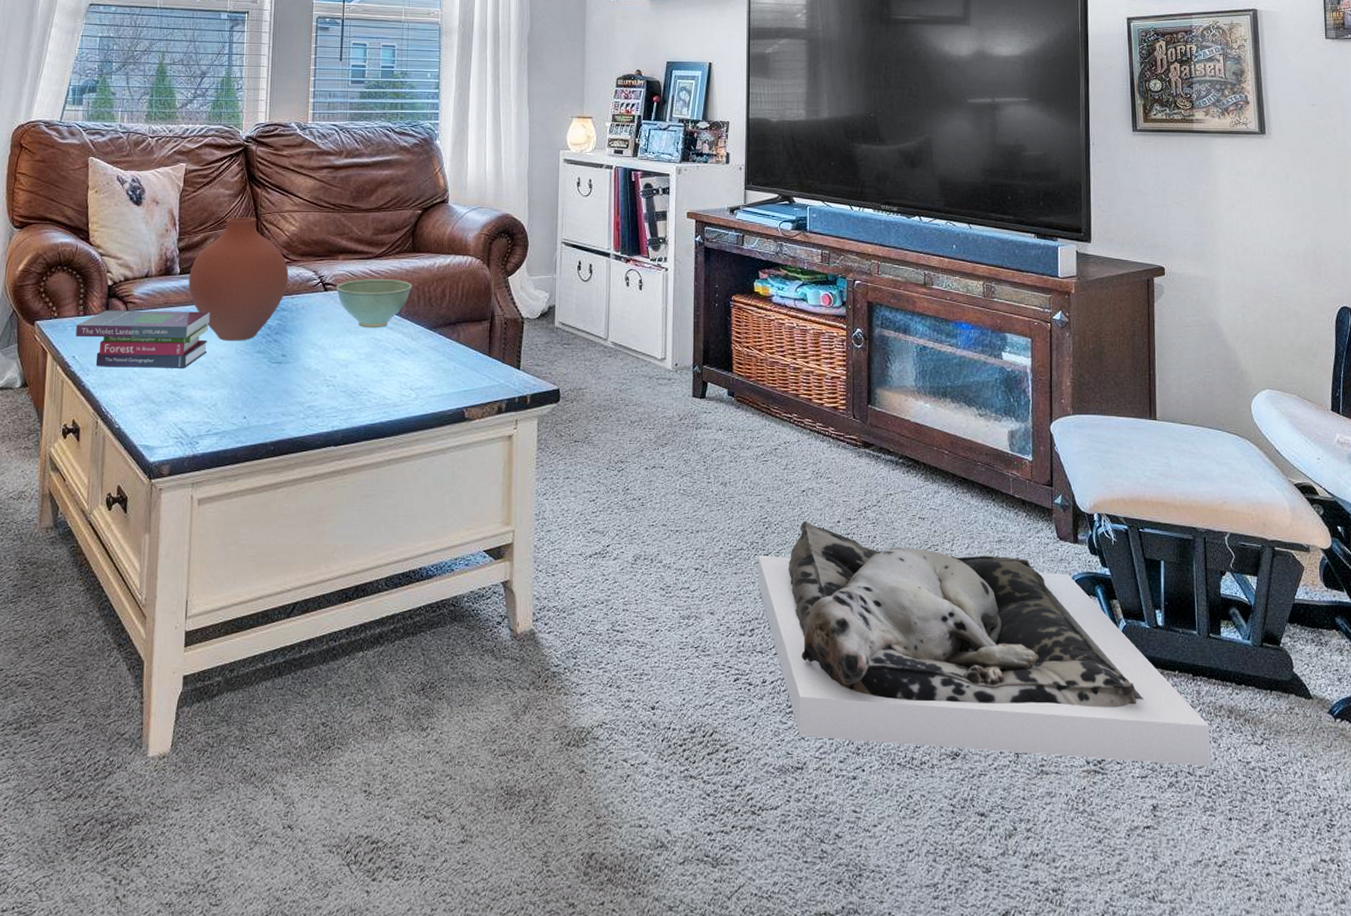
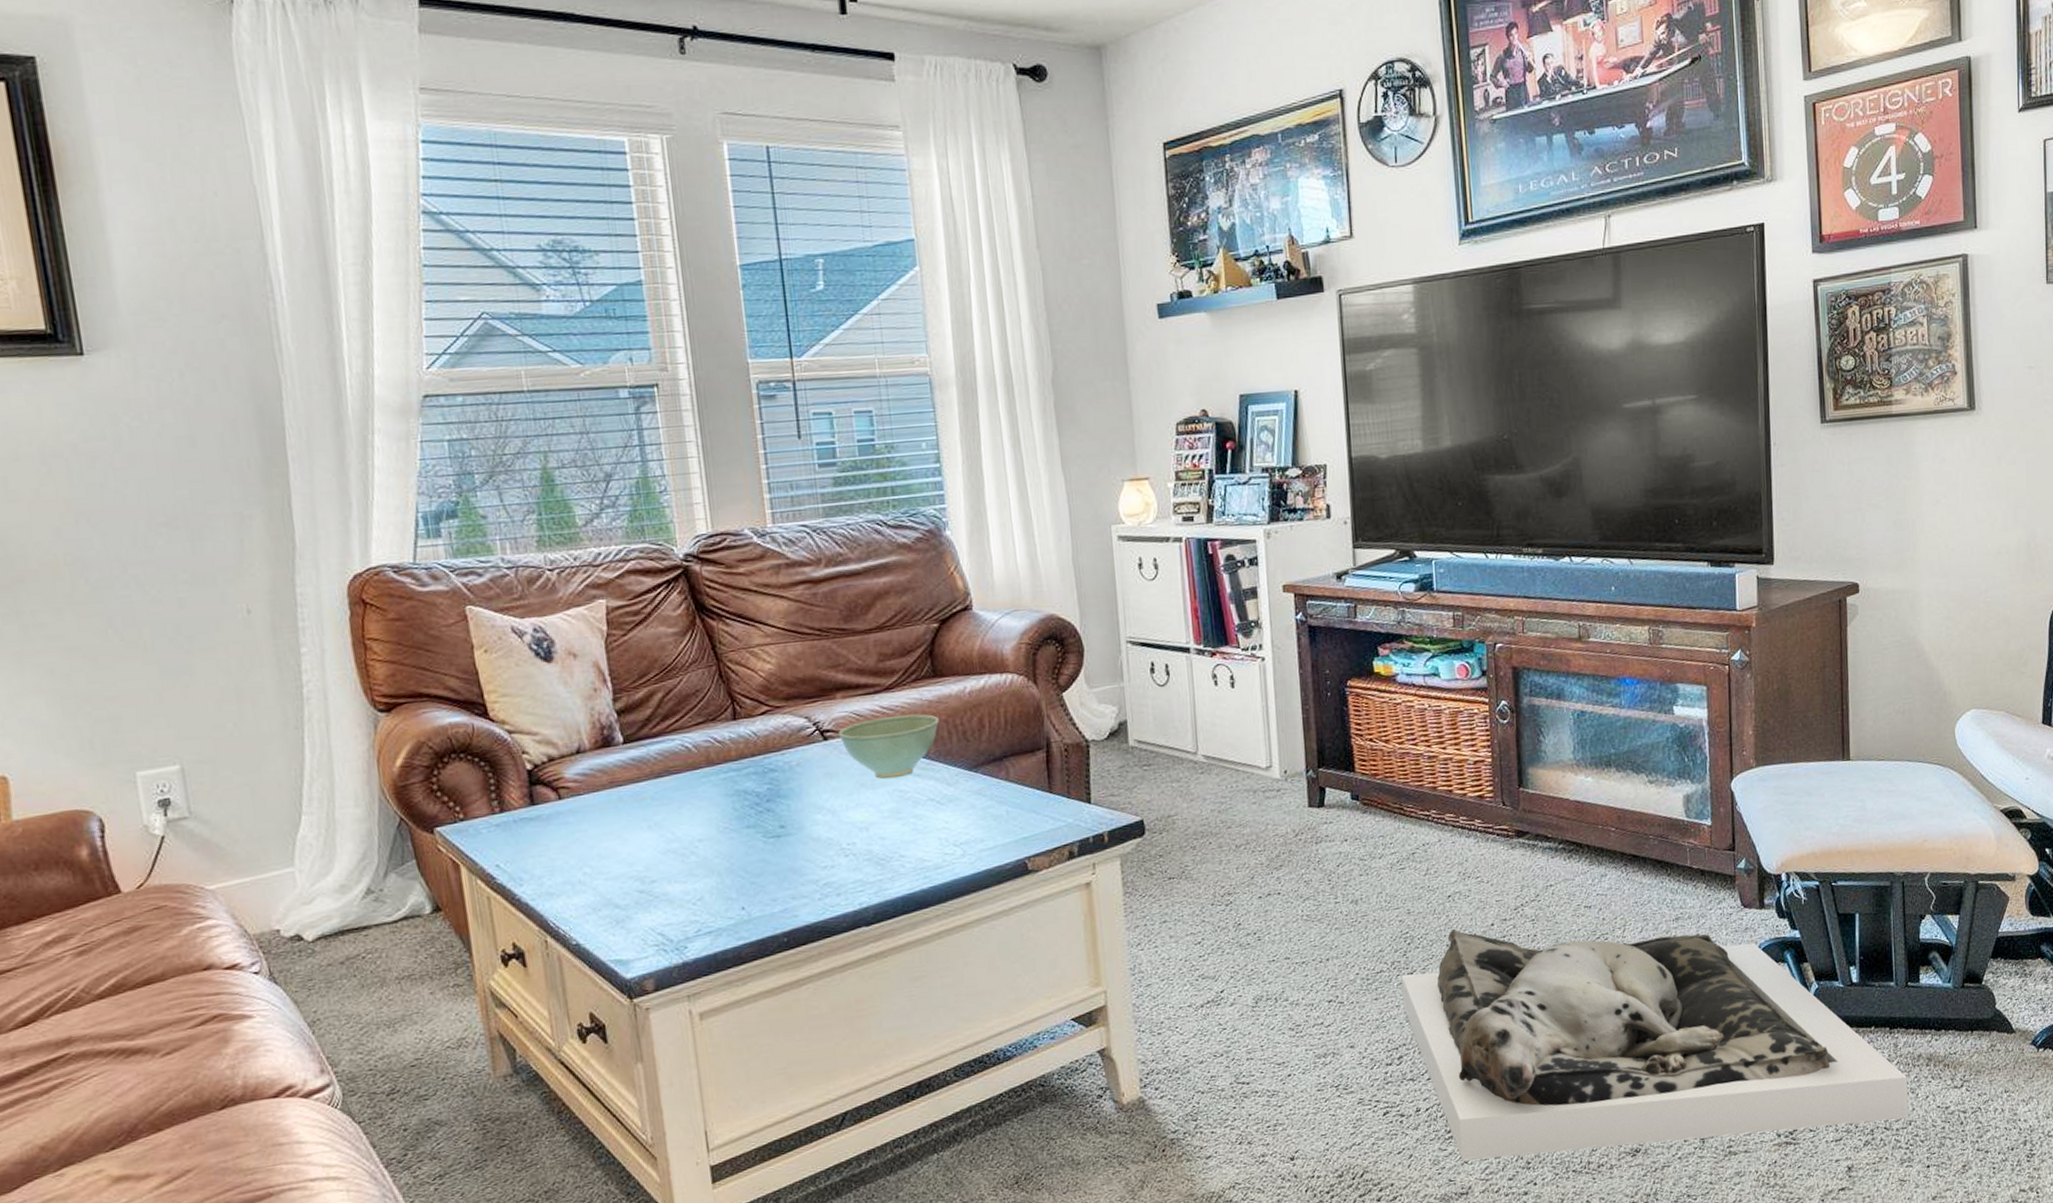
books: present [76,310,210,368] -> none [493,785,678,874]
vase: present [188,217,289,341] -> none [636,658,774,819]

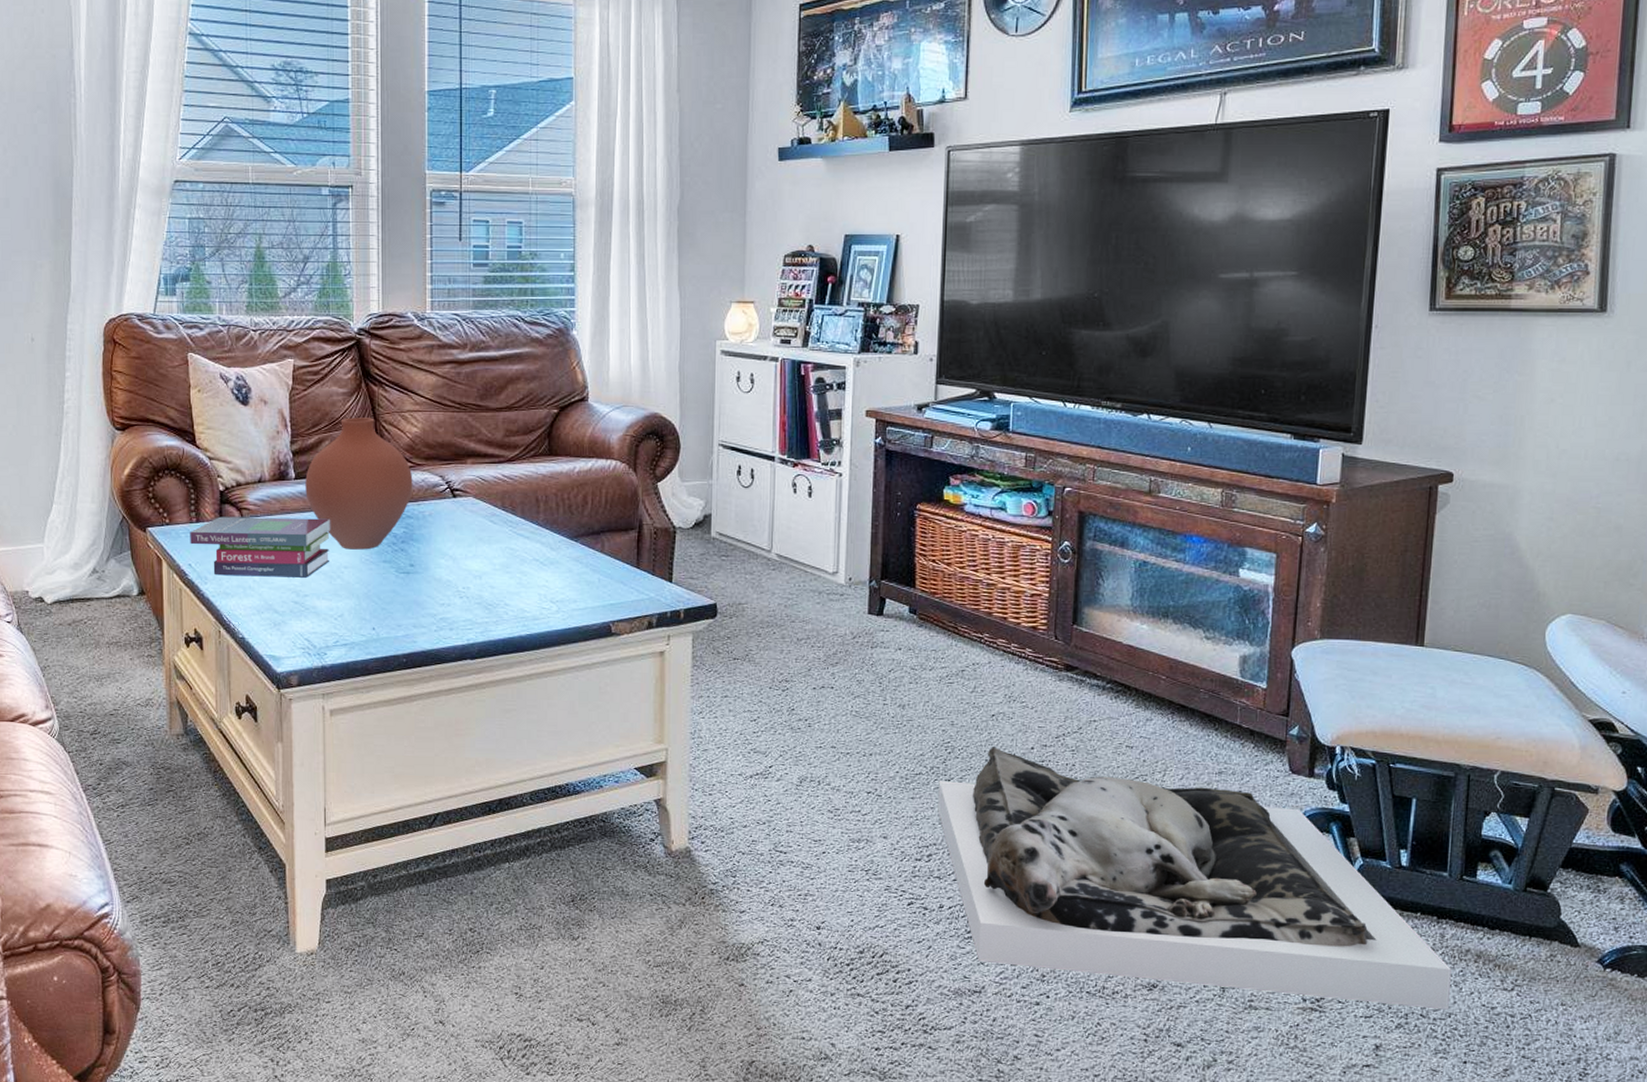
books: none [493,785,678,874] -> present [190,516,330,578]
vase: none [636,658,774,819] -> present [305,417,413,550]
bowl: present [837,714,939,780] -> none [465,484,550,538]

